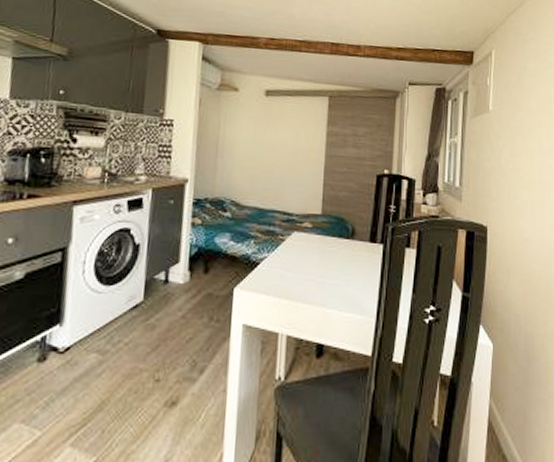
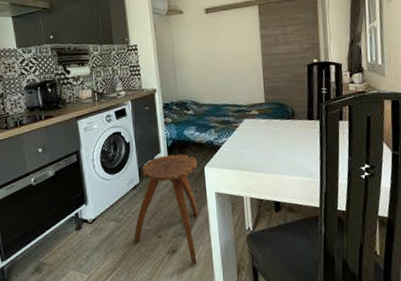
stool: none [120,267,225,425] -> present [134,154,199,265]

